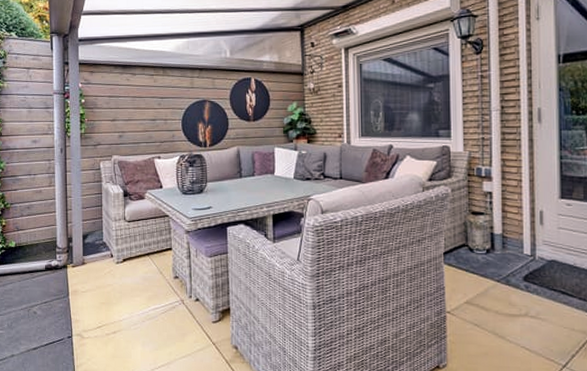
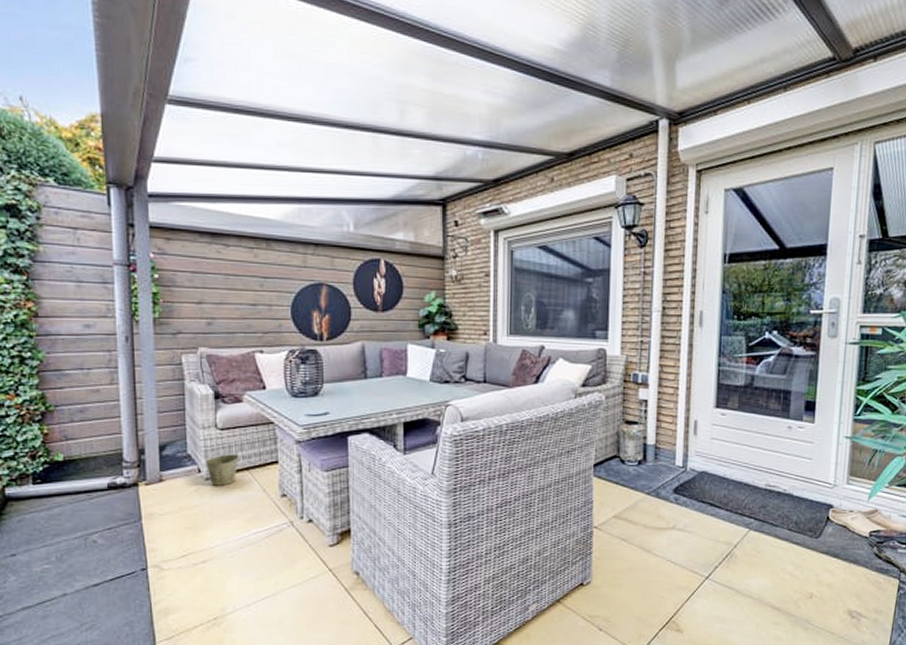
bucket: none [116,233,142,268] -> present [205,443,239,486]

